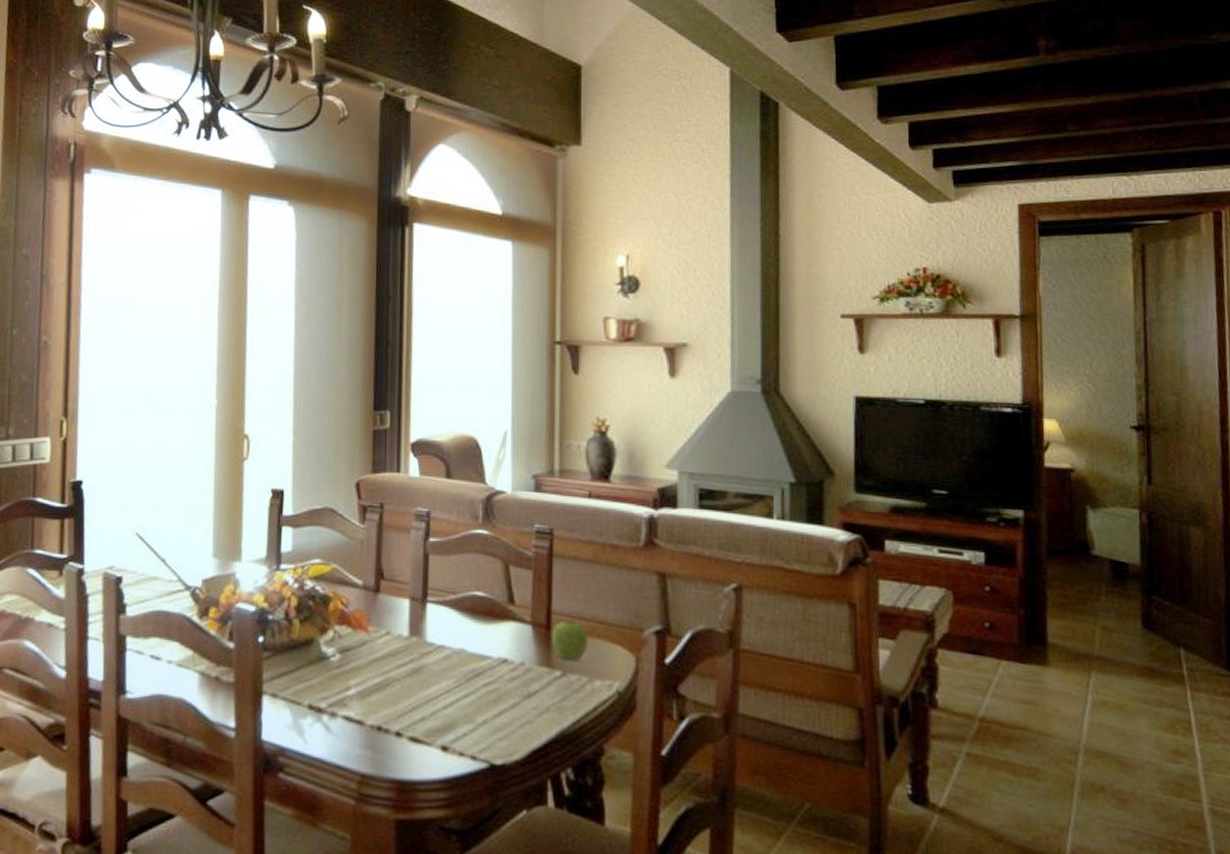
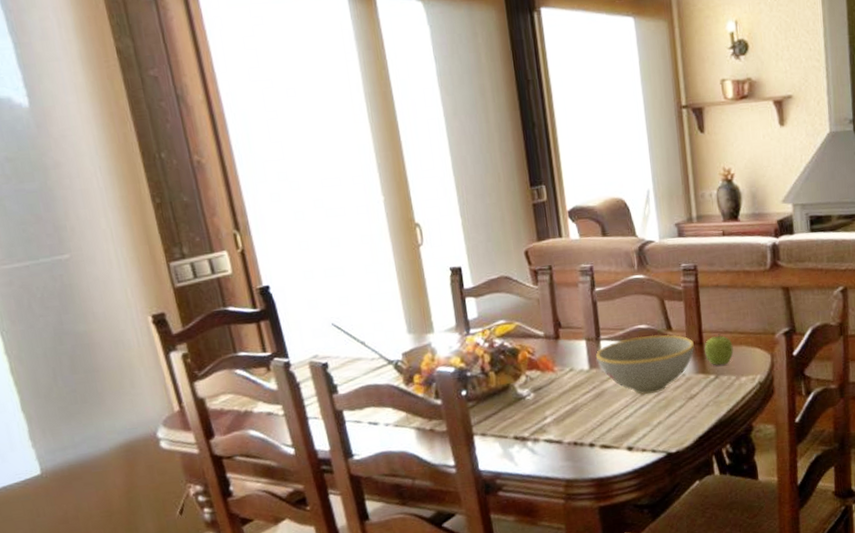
bowl: none [418,605,539,682] -> present [595,334,694,395]

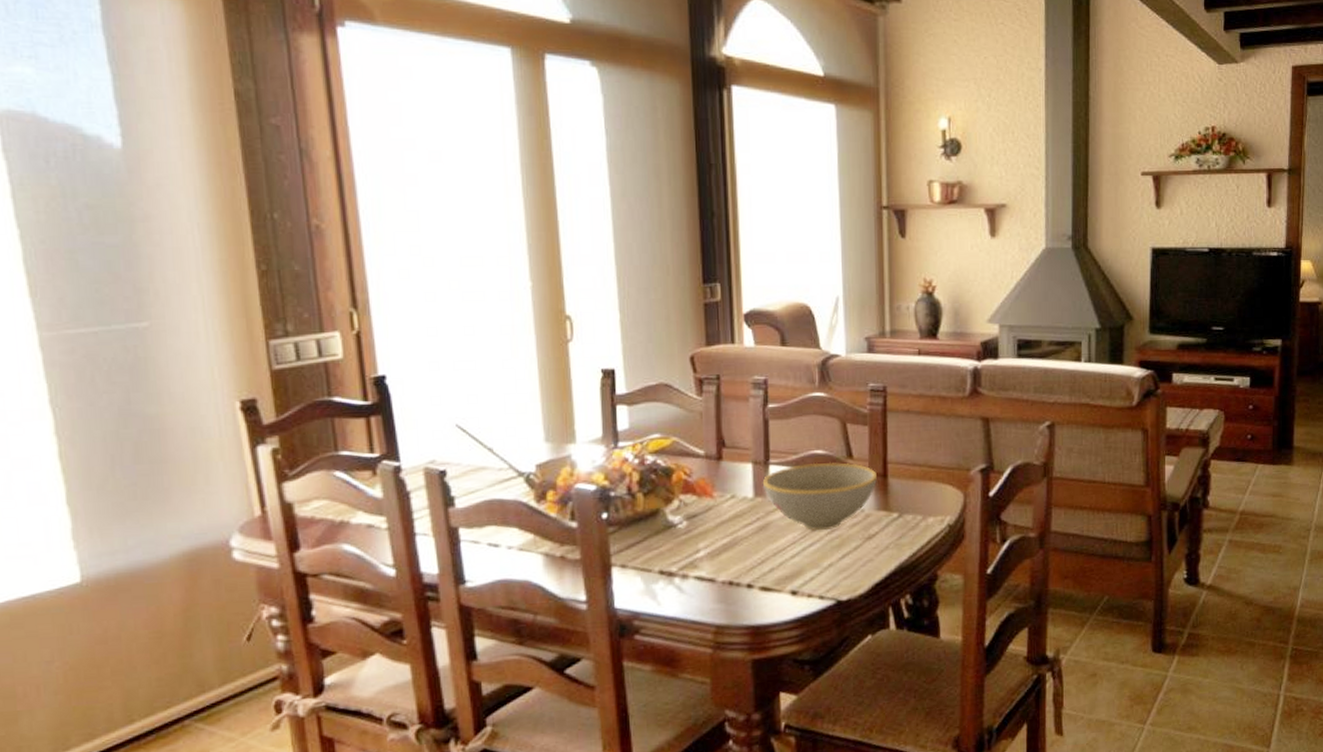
fruit: present [704,334,734,365] -> none [889,466,922,502]

